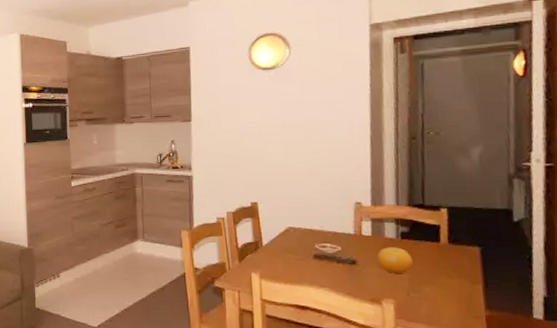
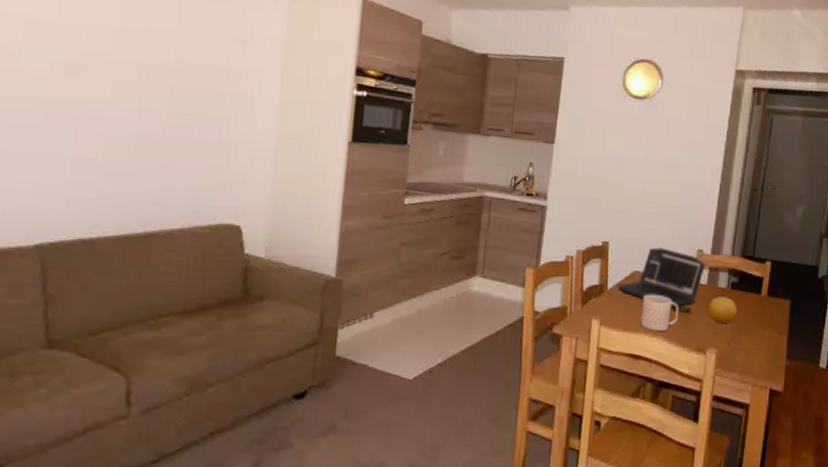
laptop: none [273,203,367,261] -> present [617,247,705,308]
mug: none [301,248,344,284] -> present [640,294,679,332]

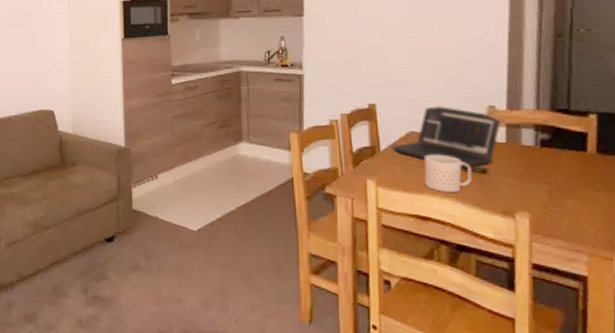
fruit: present [708,297,737,323] -> none [511,156,553,185]

